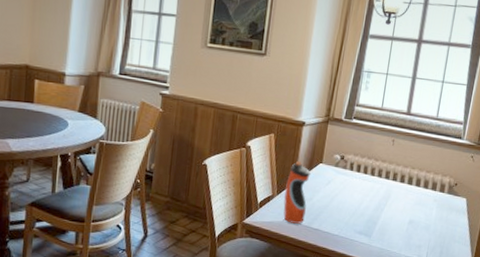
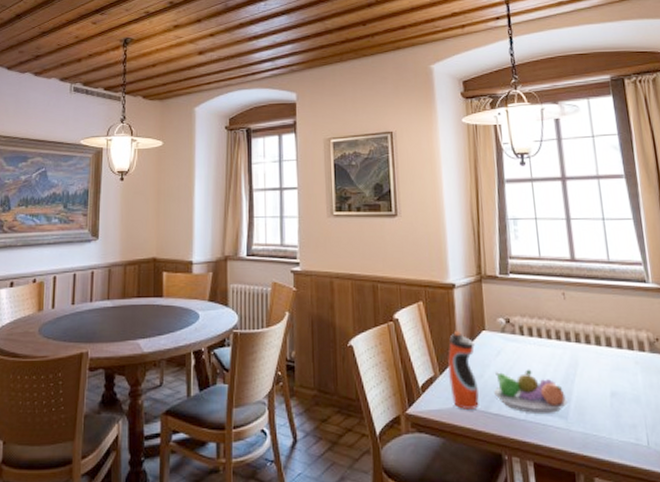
fruit bowl: none [317,197,375,232] -> present [493,369,568,413]

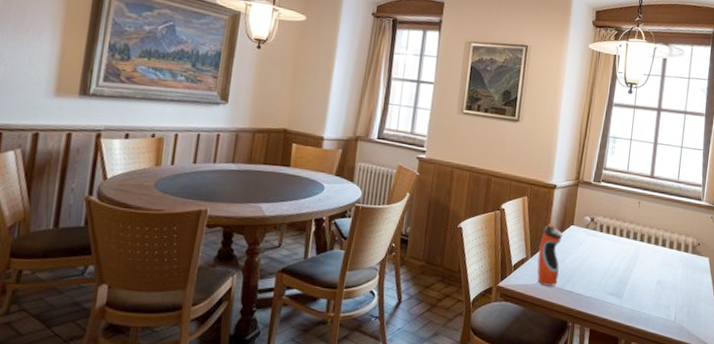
fruit bowl: present [493,369,568,413] -> none [570,258,625,293]

